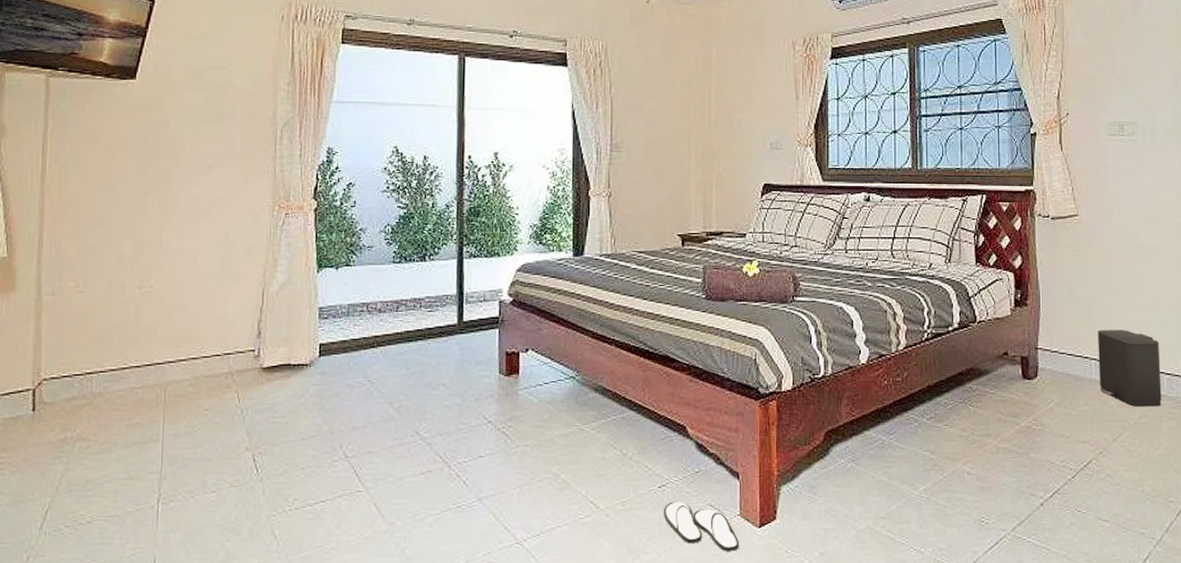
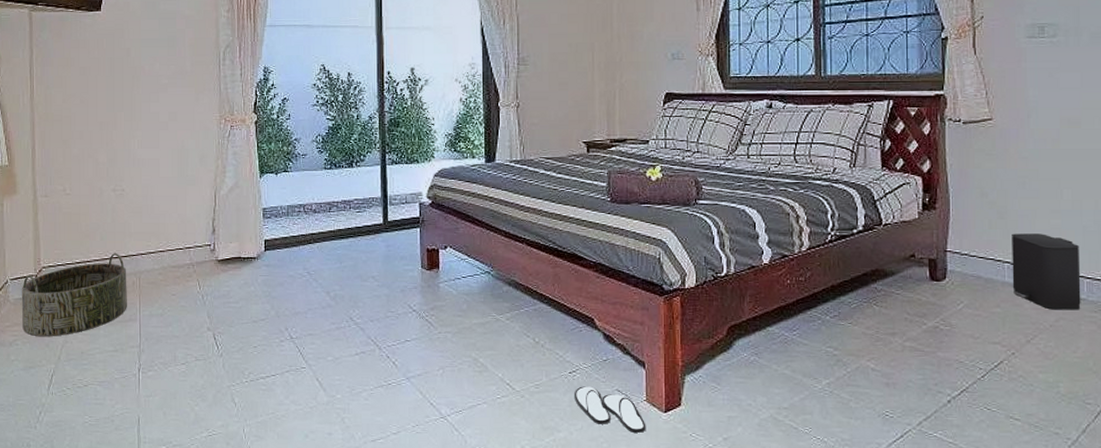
basket: none [12,360,150,463] -> present [21,252,127,336]

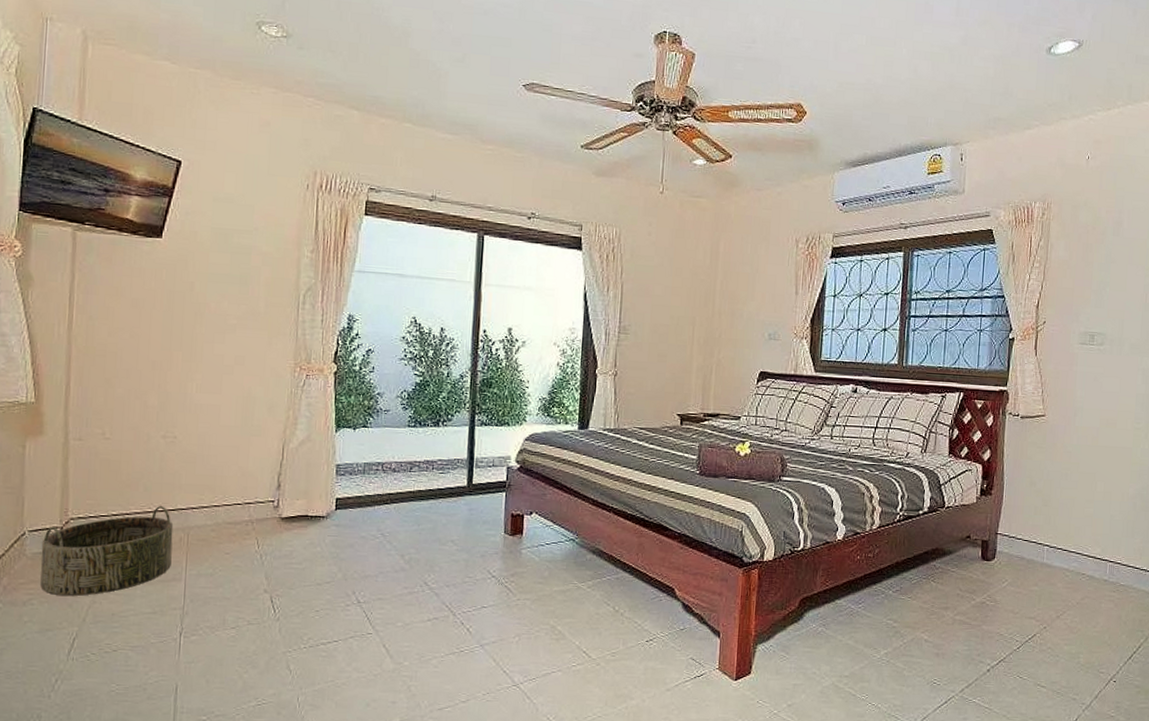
slippers: present [575,386,646,433] -> none [650,654,717,700]
pedal bin: present [1012,233,1081,310] -> none [1049,519,1106,590]

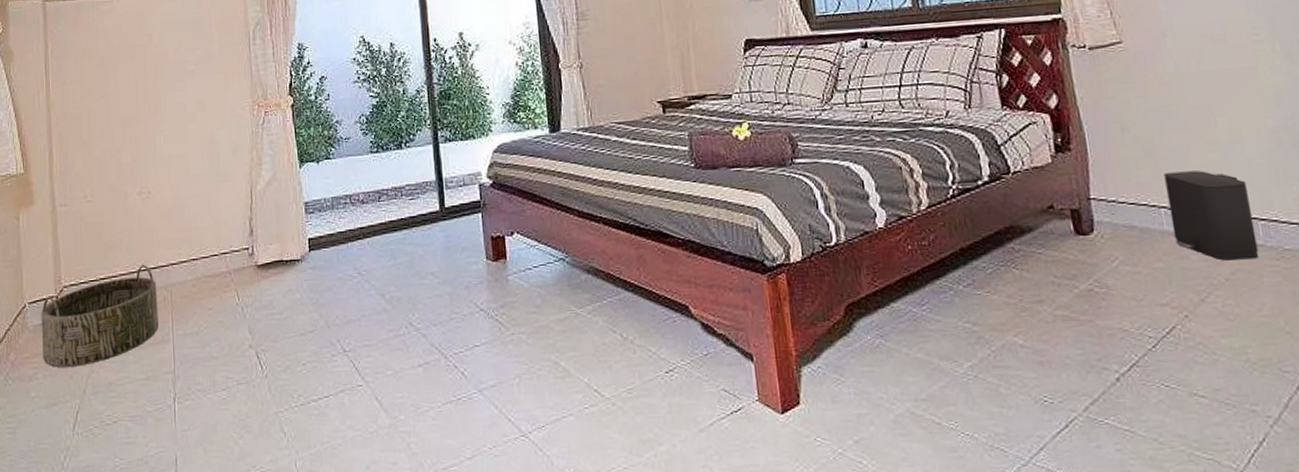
pedal bin: none [1049,519,1106,590] -> present [1164,170,1259,261]

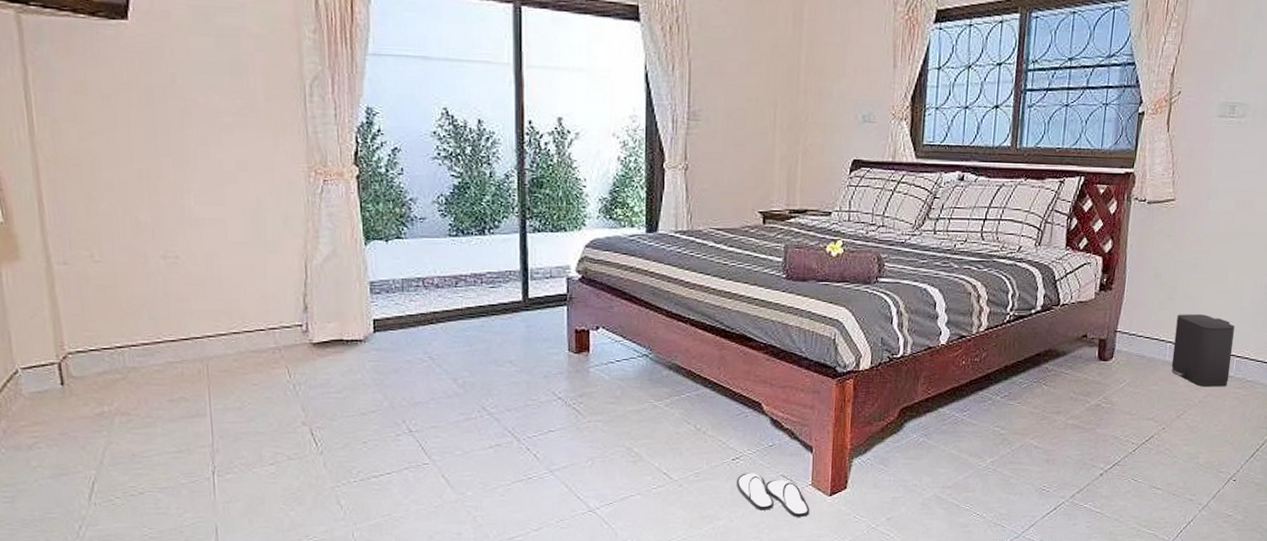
basket: present [41,264,159,367] -> none [39,334,192,437]
slippers: none [674,387,762,440] -> present [737,473,810,517]

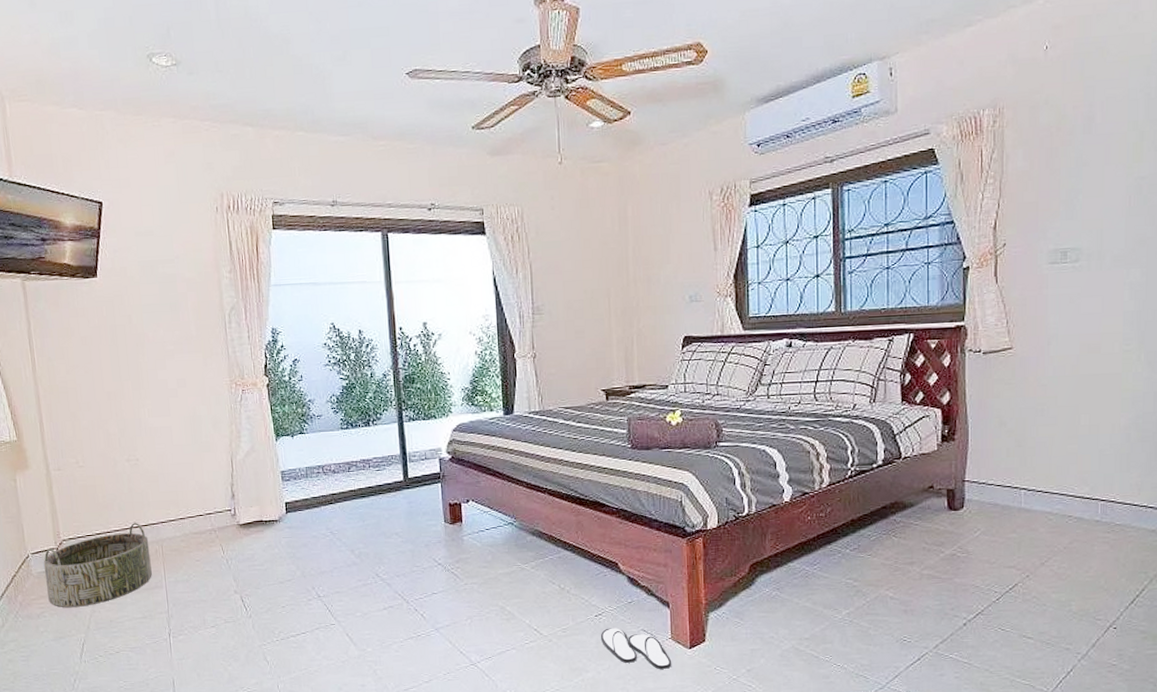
basket: none [39,334,192,437] -> present [43,522,152,607]
pedal bin: present [1171,314,1235,387] -> none [1028,459,1096,533]

